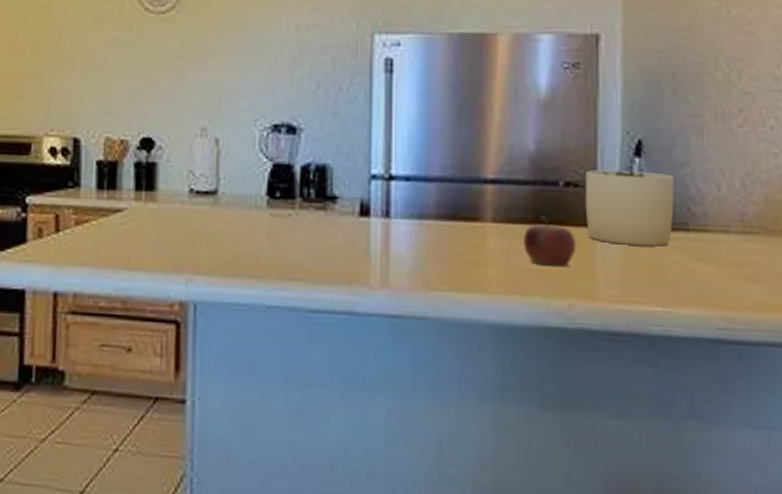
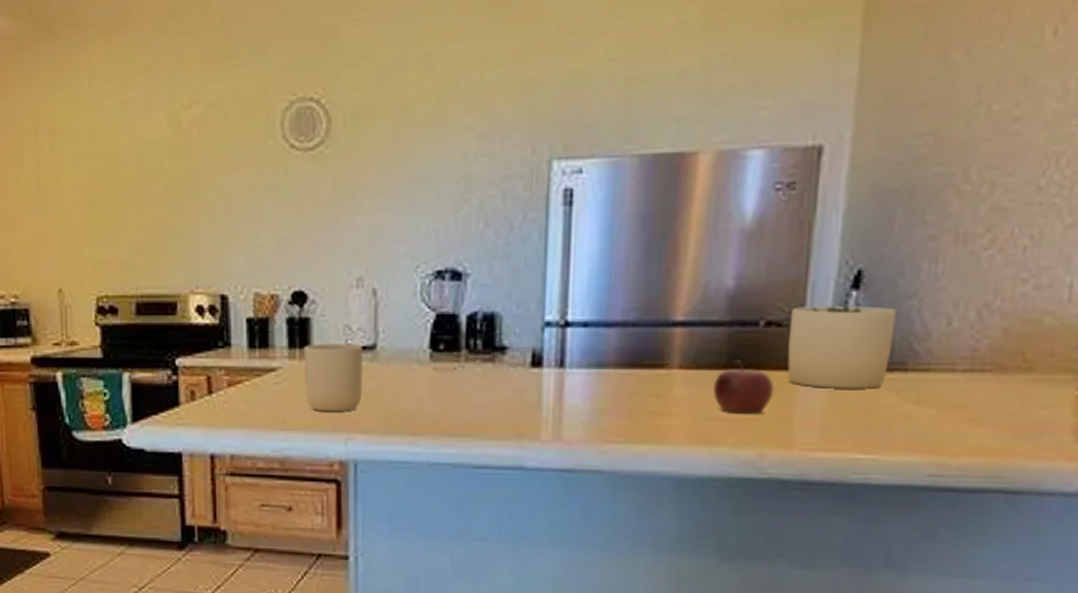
mug: none [148,187,205,253] -> present [304,343,362,412]

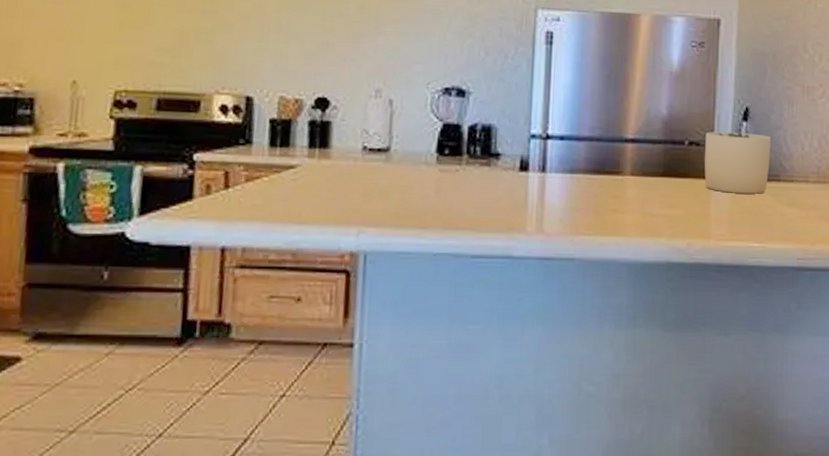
mug: present [304,343,362,412] -> none [321,144,378,207]
fruit: present [713,360,774,414] -> none [655,170,696,212]

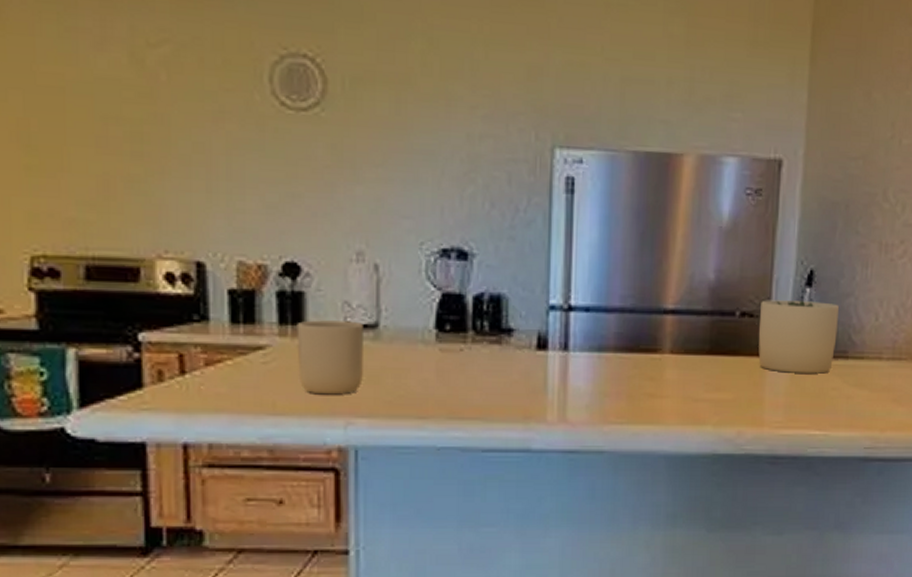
mug: none [321,144,378,207] -> present [297,320,363,395]

